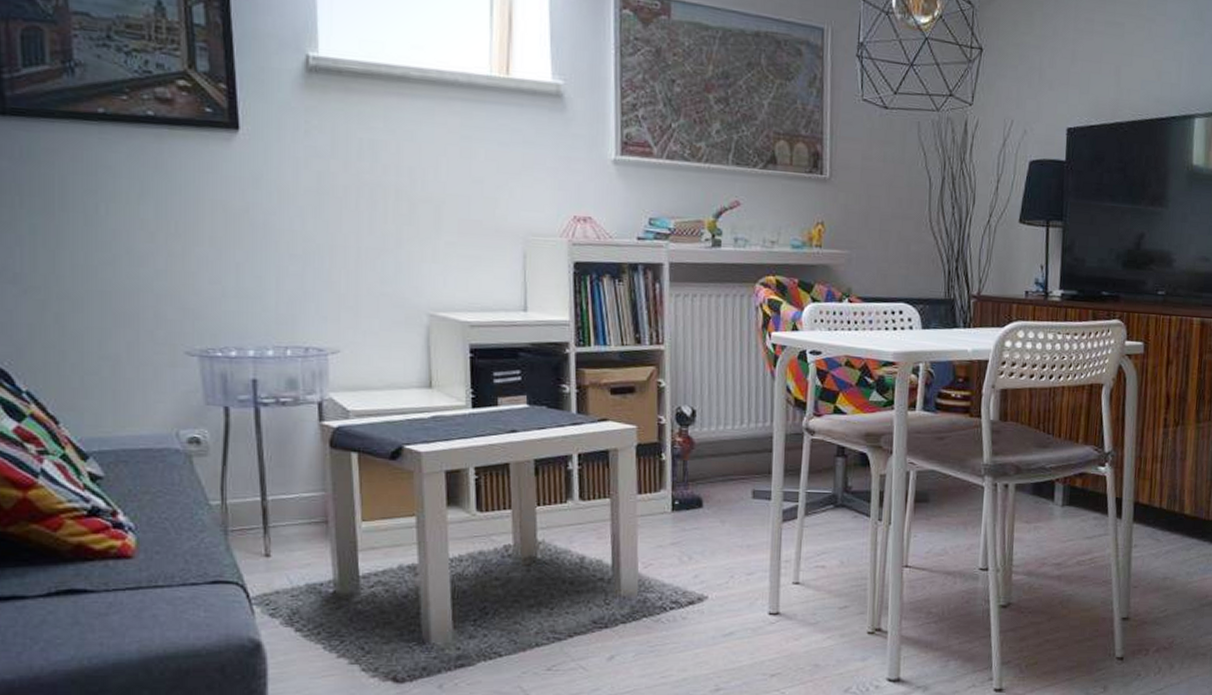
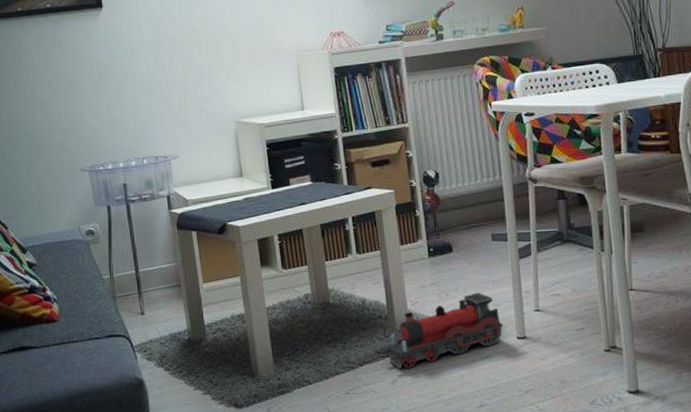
toy train: none [599,558,754,644] -> present [381,292,503,370]

